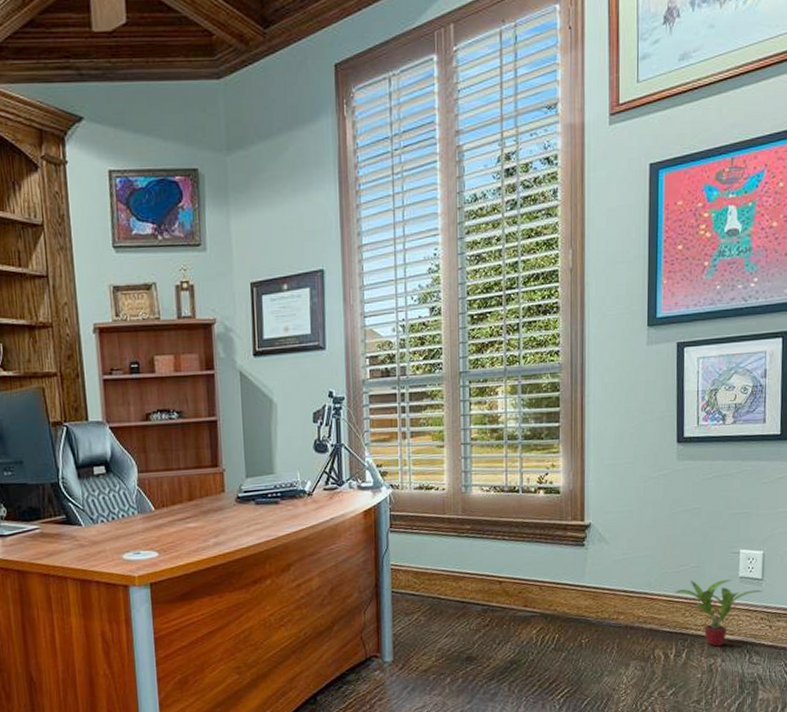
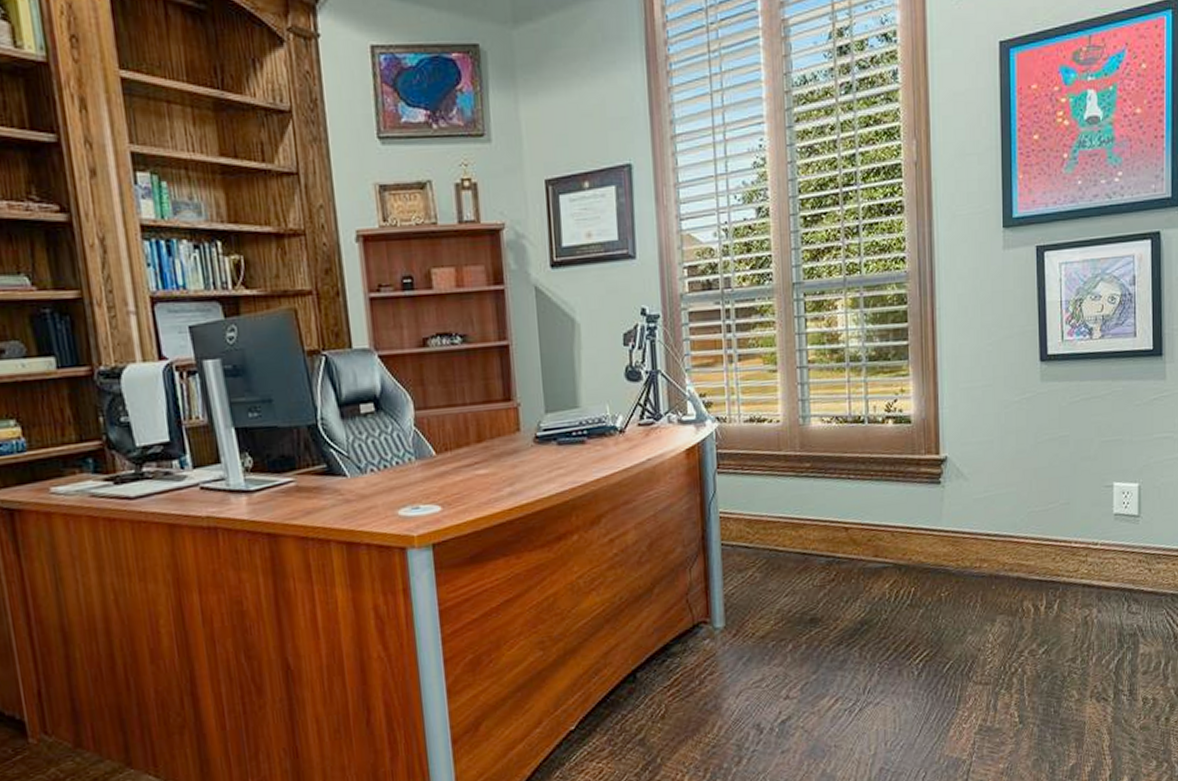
potted plant: present [675,579,763,647] -> none [1044,517,1140,595]

